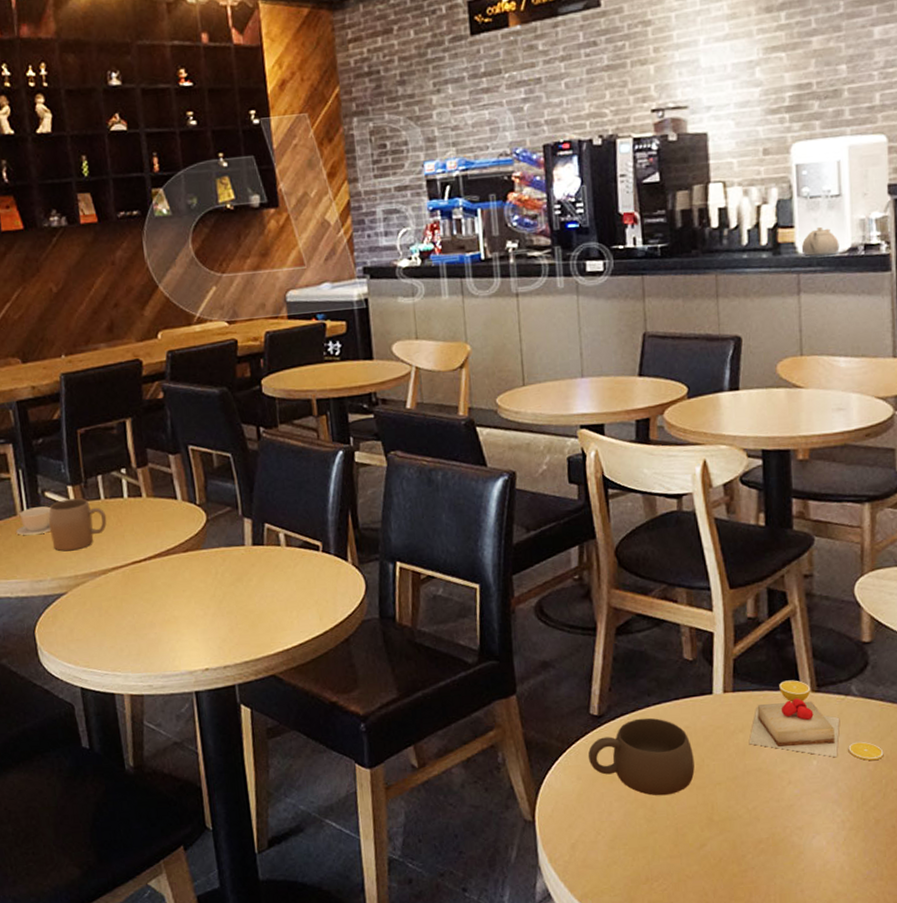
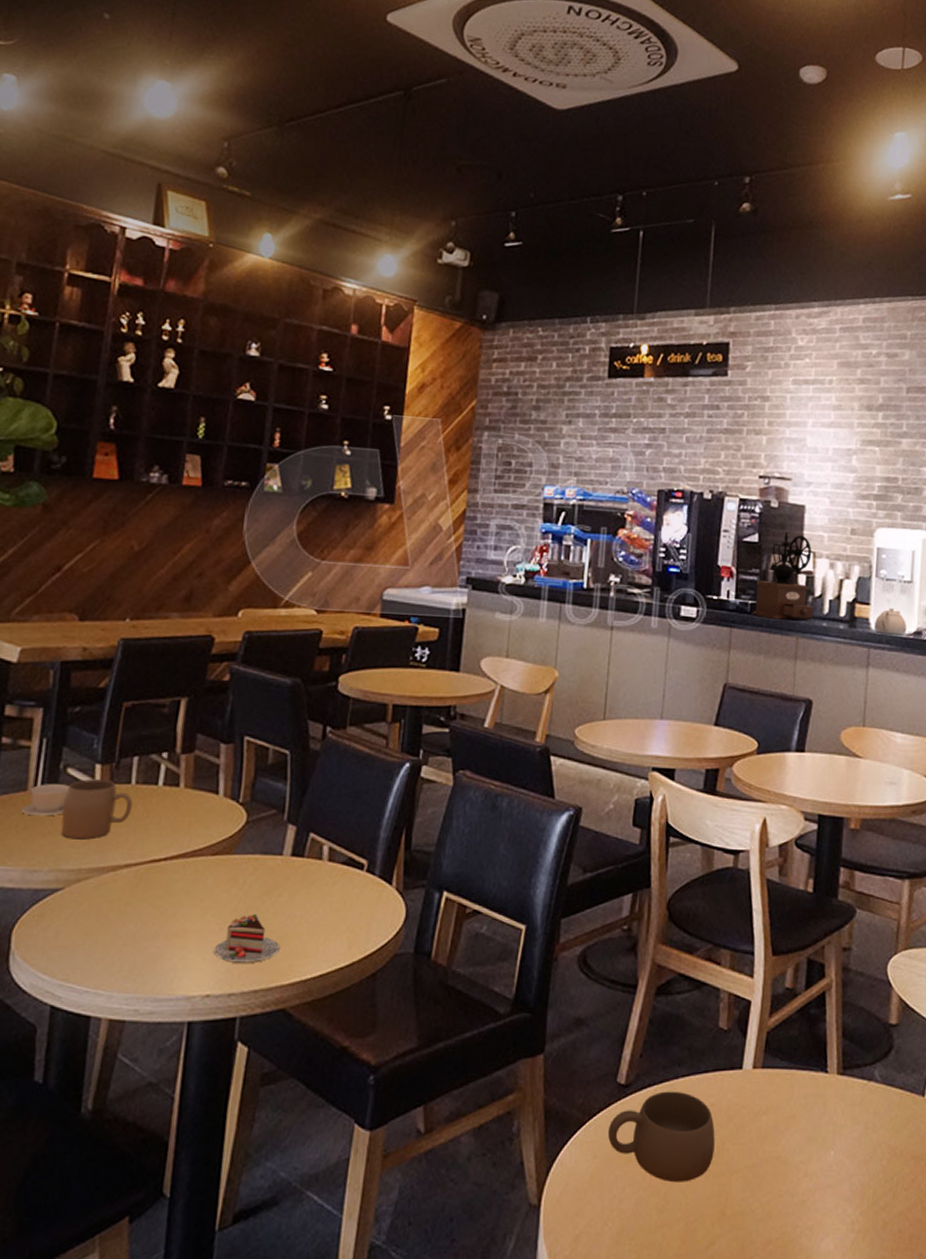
cake slice: none [202,598,260,641] -> present [213,914,280,964]
coffee grinder: none [663,165,731,261] -> present [752,532,815,621]
dessert: present [749,680,884,761] -> none [771,1060,898,1155]

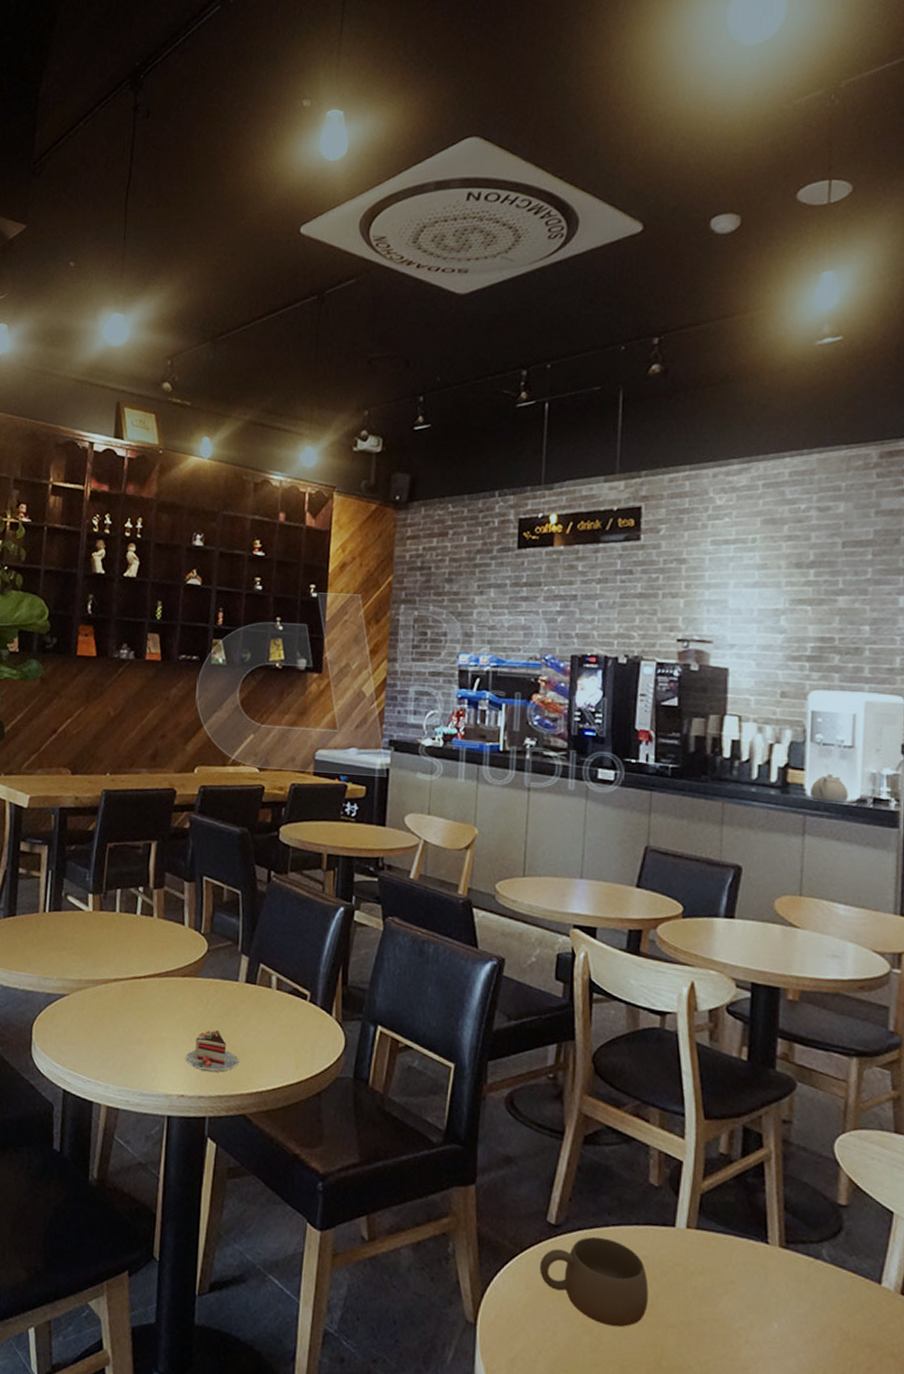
teacup: present [21,784,69,816] -> none [35,908,70,934]
mug: present [61,779,133,840] -> none [65,906,118,956]
coffee grinder: present [752,532,815,621] -> none [673,696,741,786]

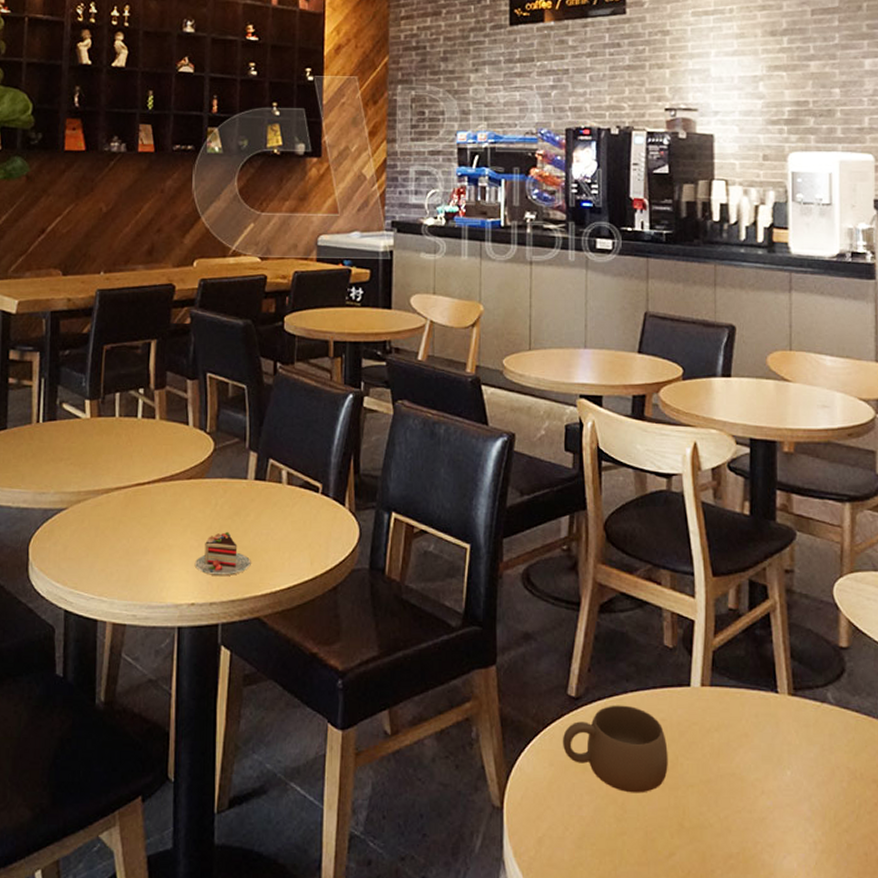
teapot: present [810,773,848,803] -> none [794,231,829,258]

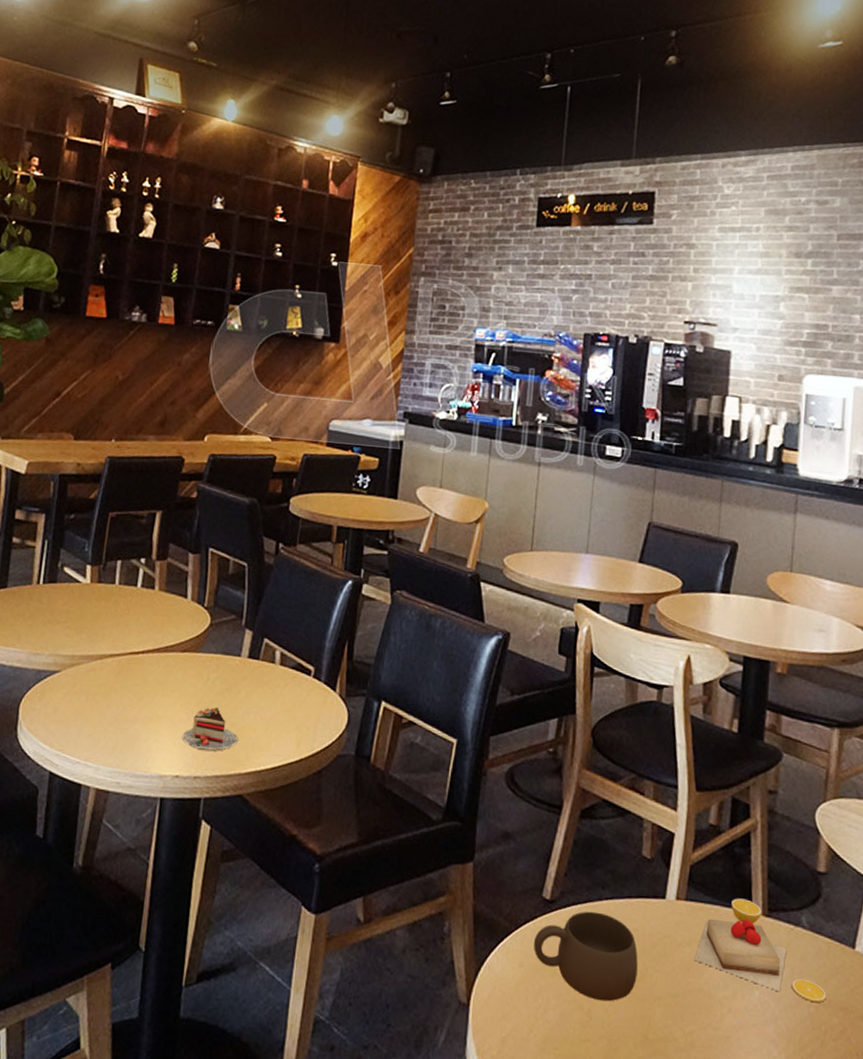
dessert: none [724,680,858,778] -> present [694,898,827,1003]

